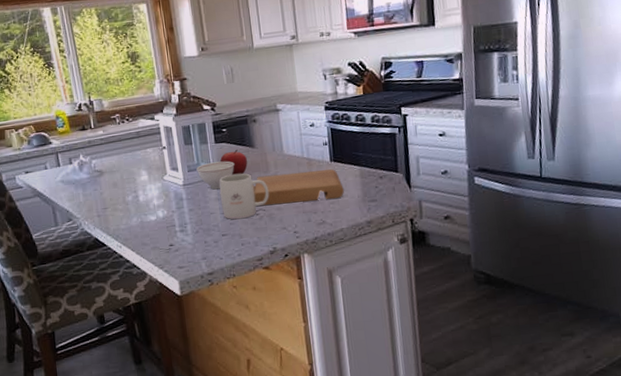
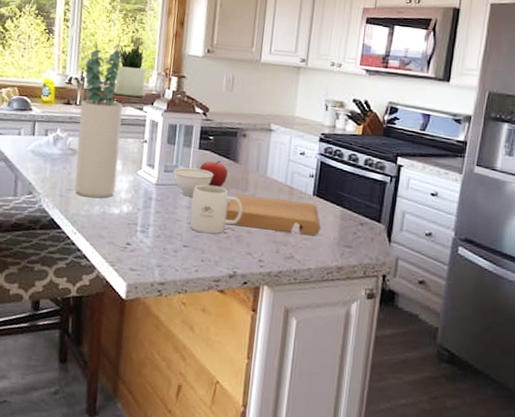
vase: none [90,55,148,212] -> present [74,37,124,199]
planter: none [117,59,154,111] -> present [113,46,147,98]

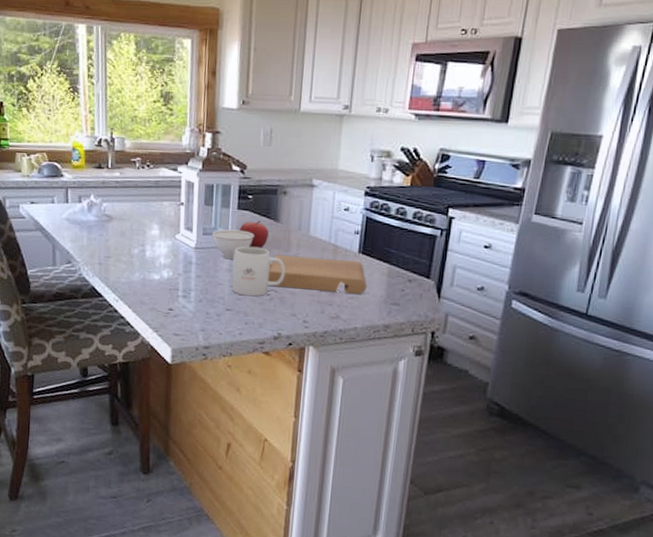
vase: present [74,37,124,199] -> none [112,92,156,265]
planter: present [113,46,147,98] -> none [145,100,180,158]

